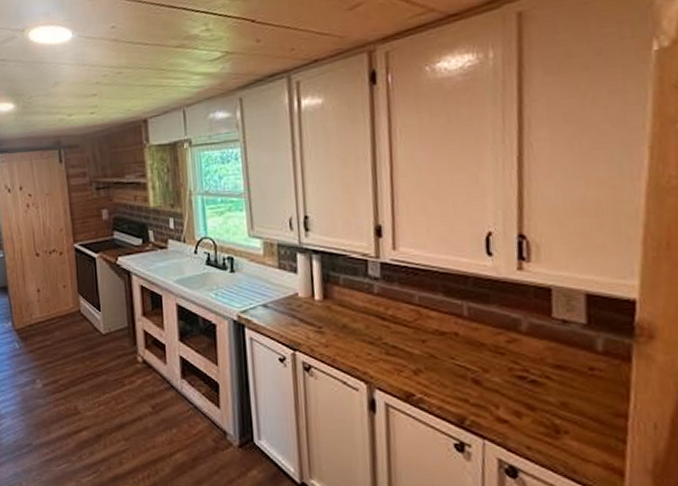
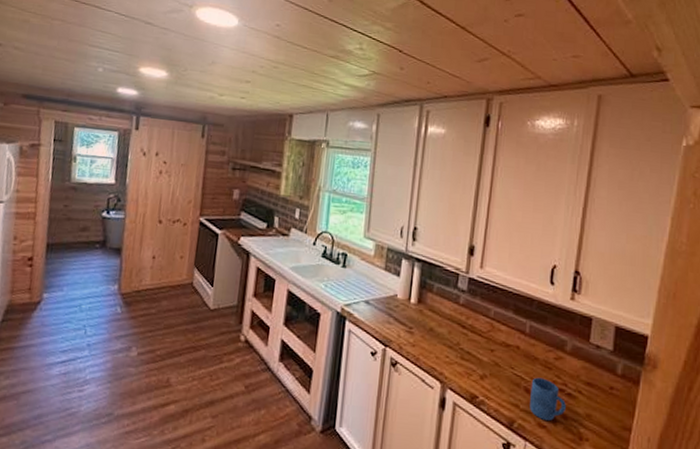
mug: none [480,365,533,414] -> present [530,377,567,421]

